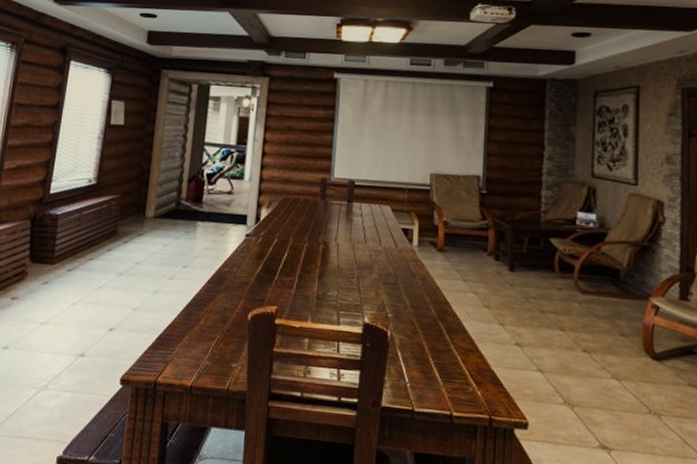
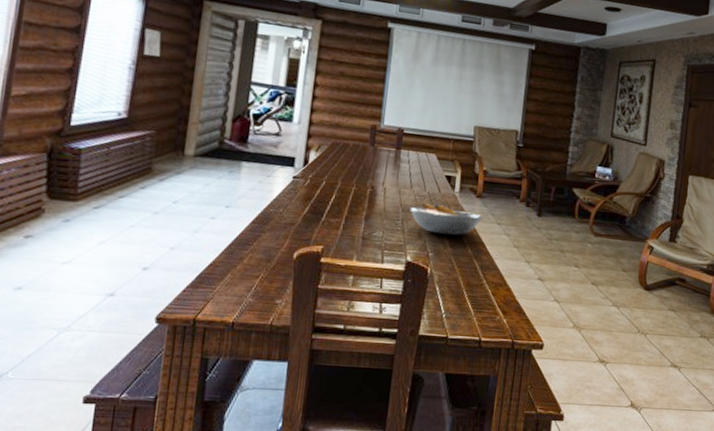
fruit bowl: none [365,258,445,294] -> present [410,202,482,236]

